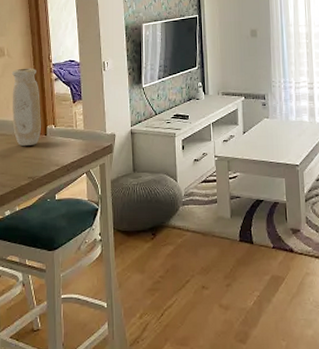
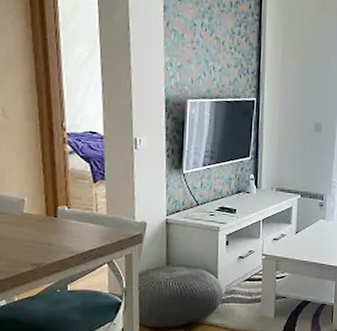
vase: present [11,68,41,147] -> none [8,133,50,228]

